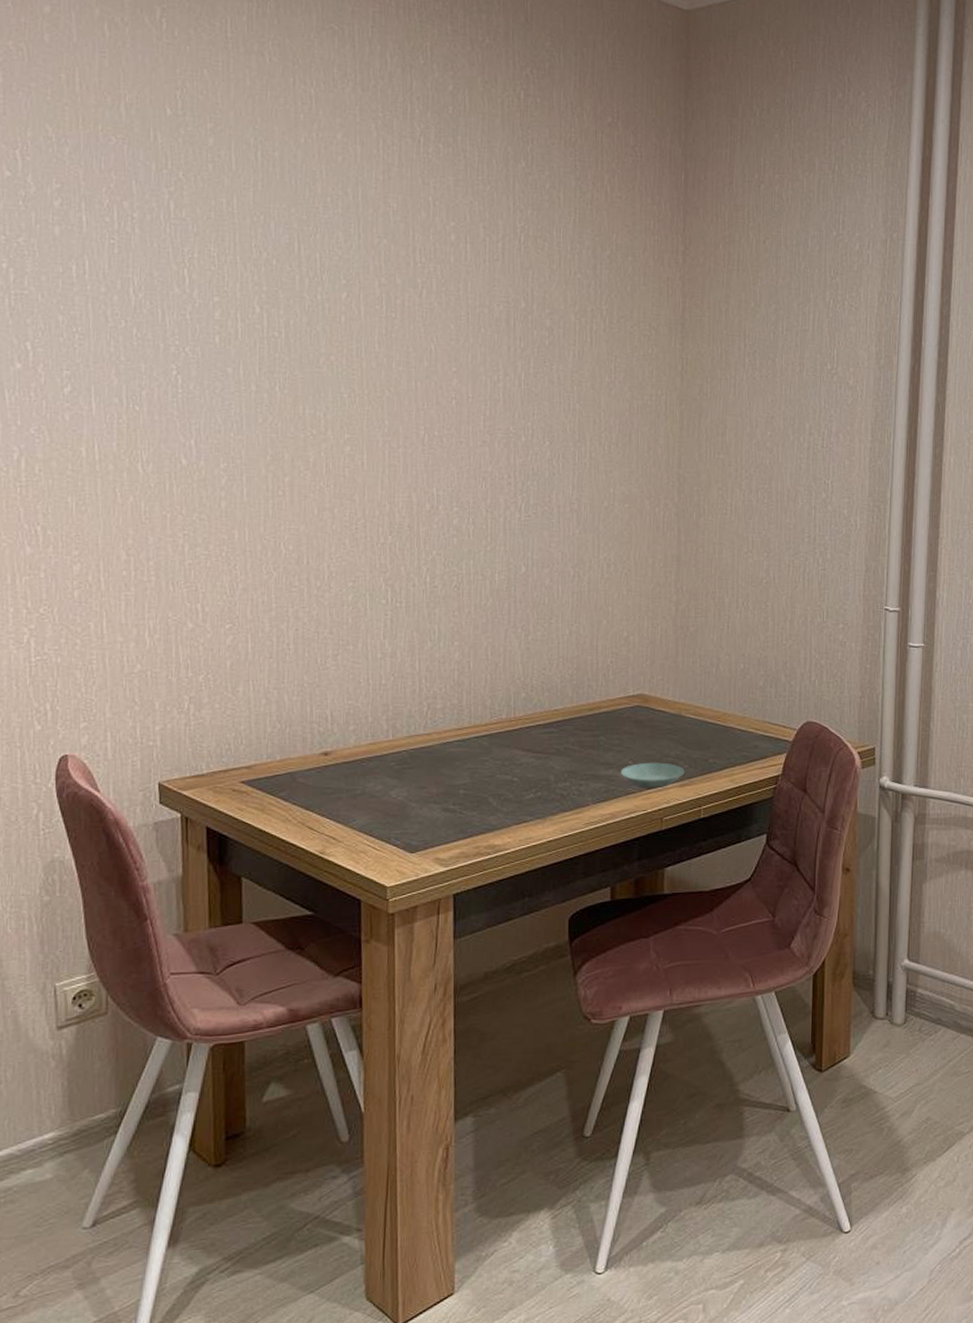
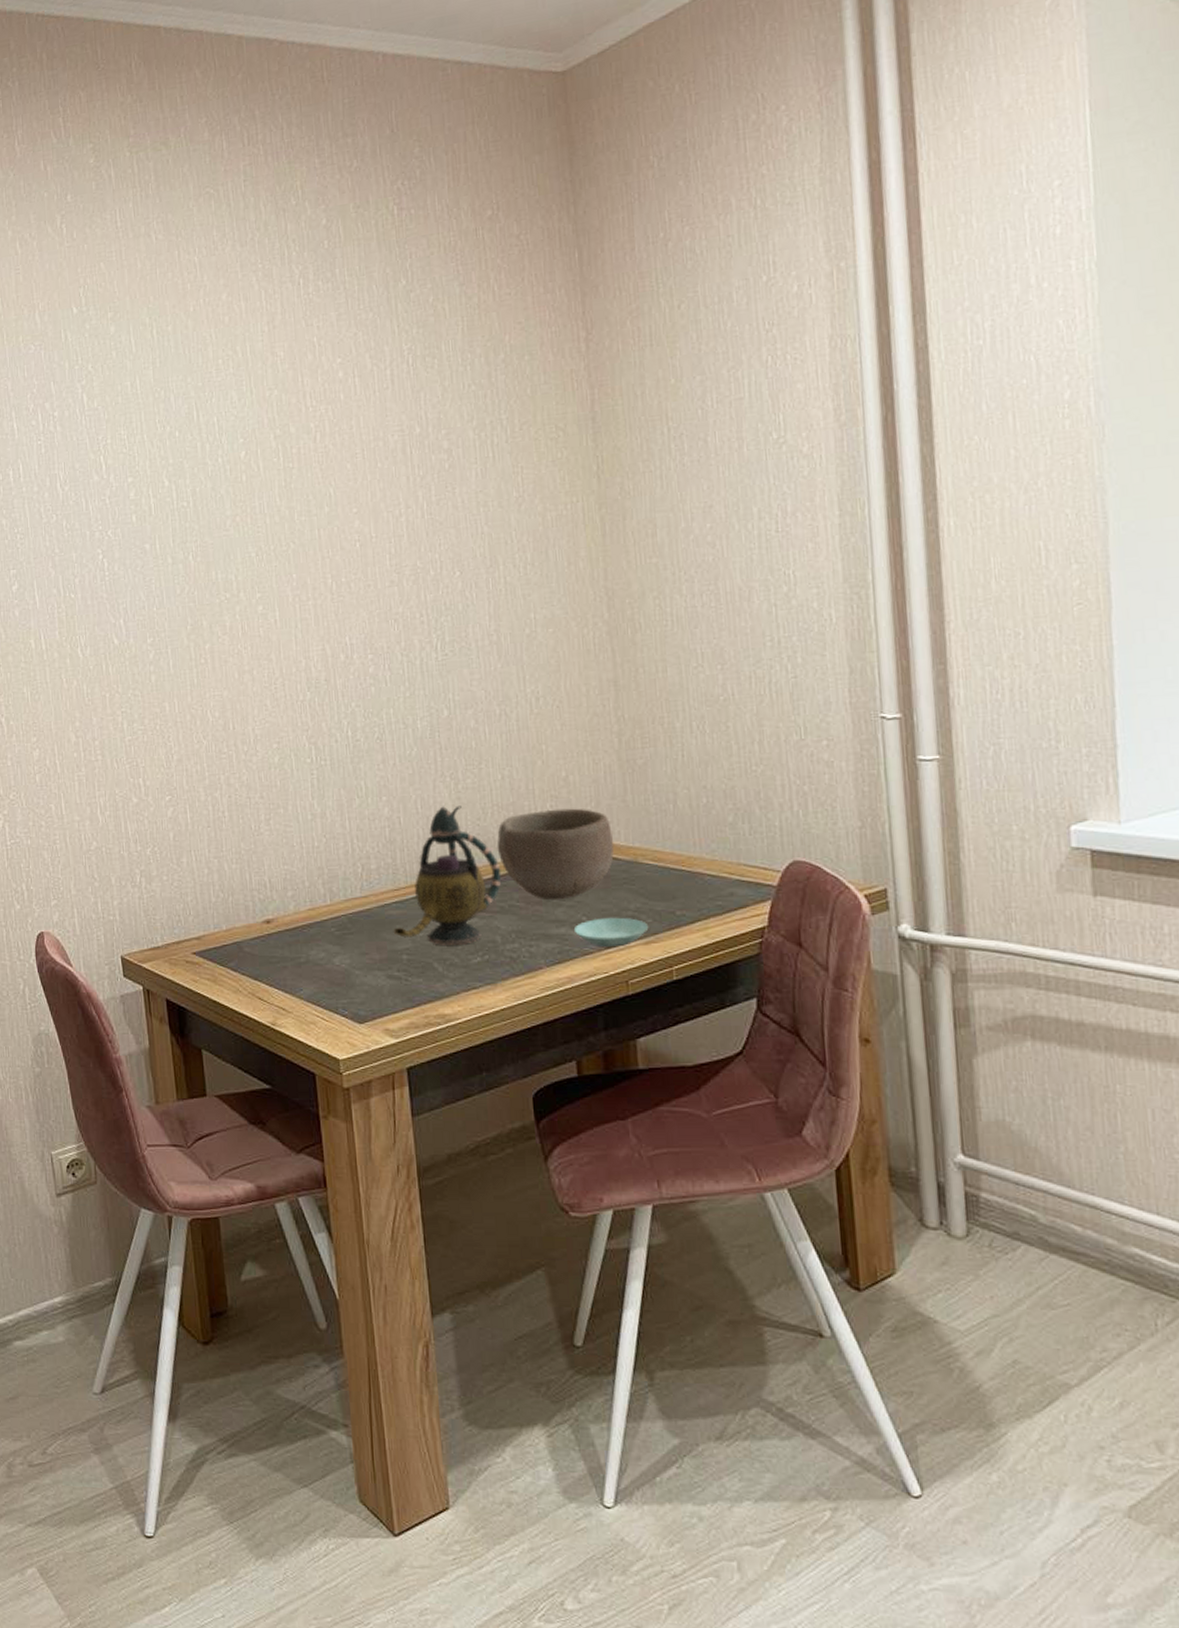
teapot: none [452,655,561,782] -> present [393,805,502,945]
bowl: none [558,664,662,745] -> present [497,808,614,901]

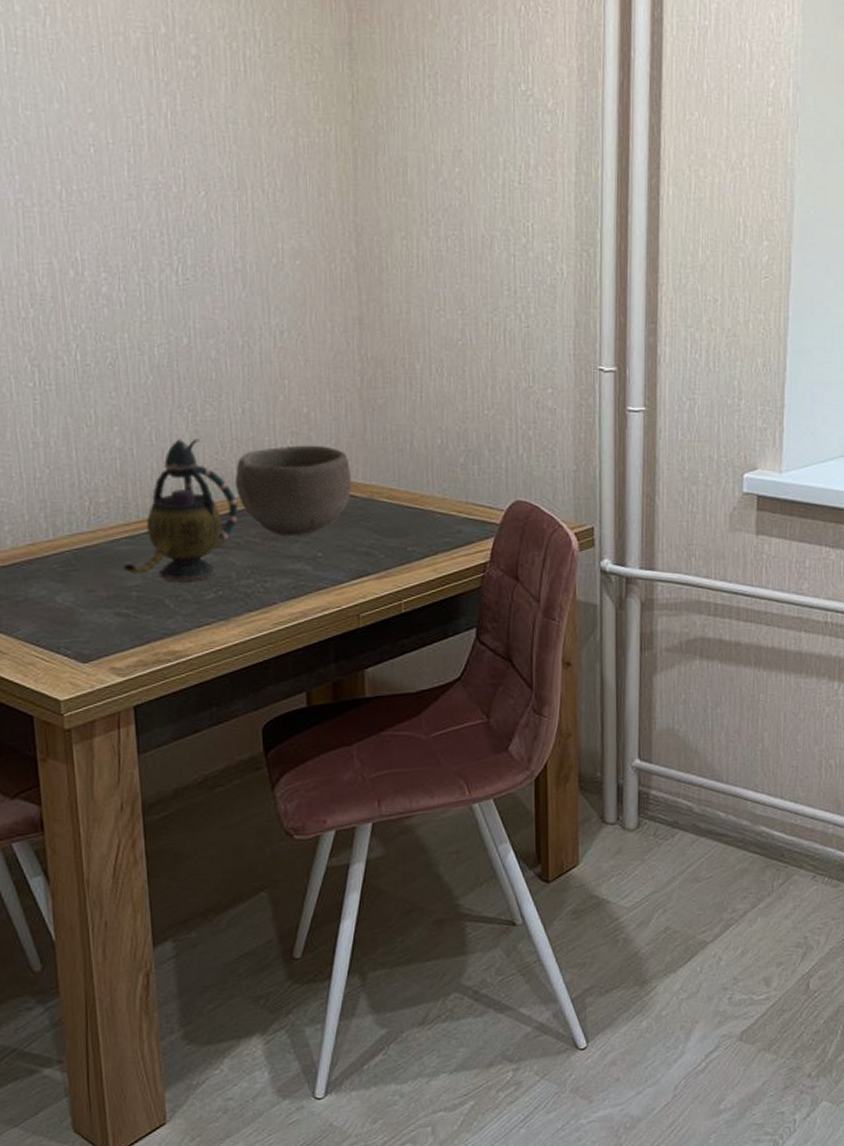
saucer: present [573,917,649,947] -> none [309,553,381,582]

